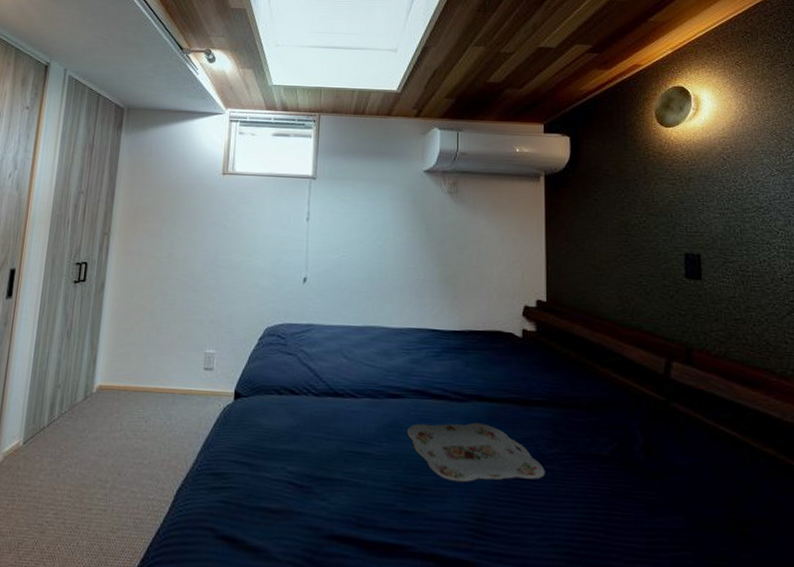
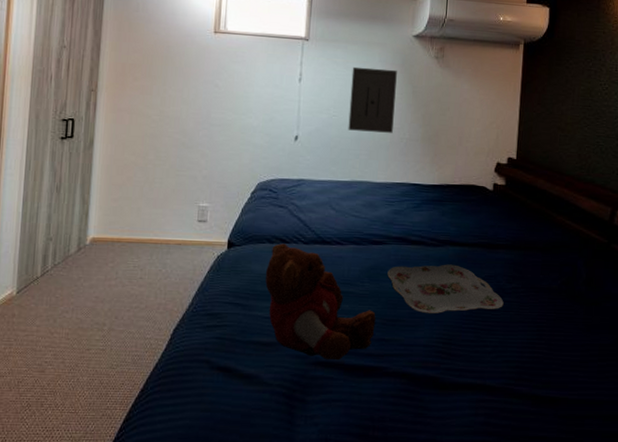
teddy bear: none [273,395,396,535] -> present [265,243,376,361]
wall art: none [358,204,408,274] -> present [348,66,397,133]

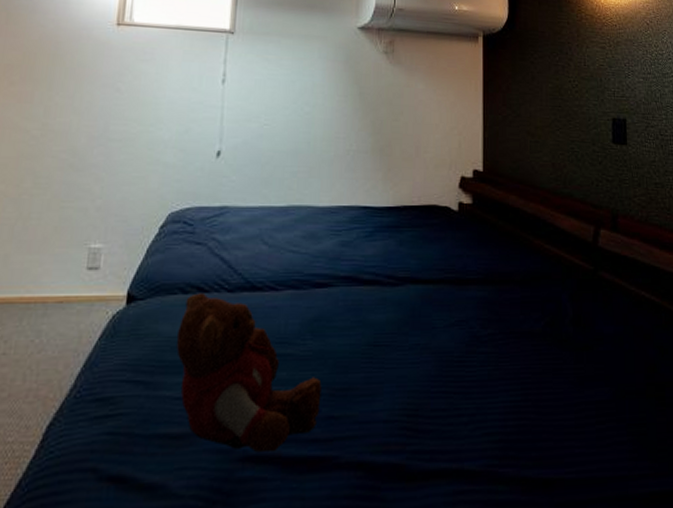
wall art: present [348,66,397,133] -> none [282,64,340,144]
serving tray: present [387,264,504,315] -> none [335,308,479,377]

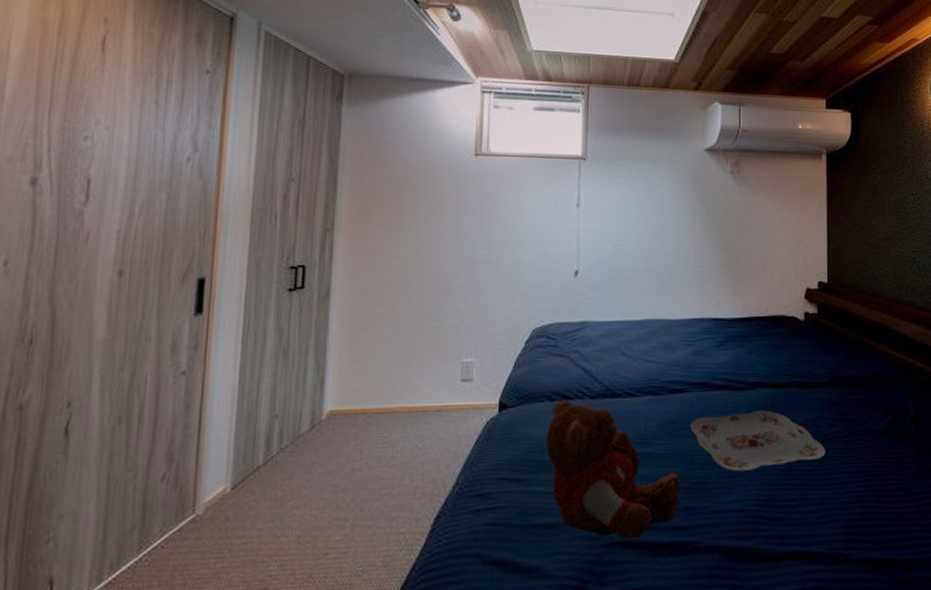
serving tray: none [335,308,479,377] -> present [690,410,826,472]

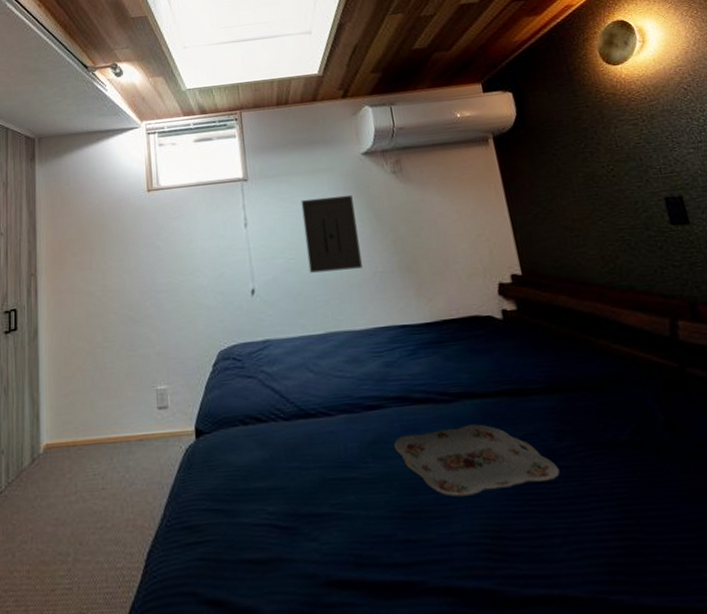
teddy bear: present [545,400,680,540] -> none [244,423,396,578]
wall art: none [636,187,689,261] -> present [301,194,362,273]

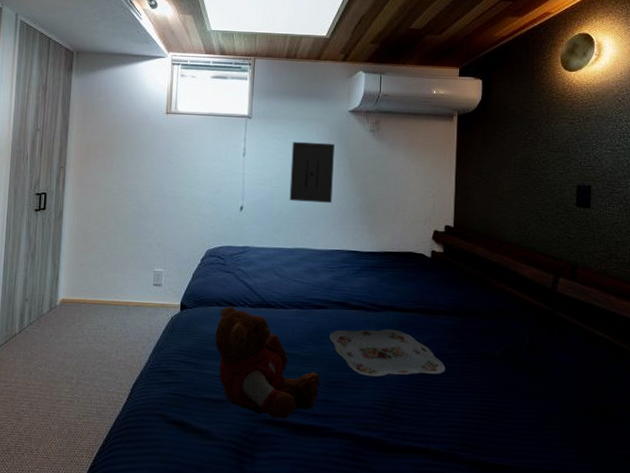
teddy bear: none [244,423,396,578] -> present [215,306,320,419]

